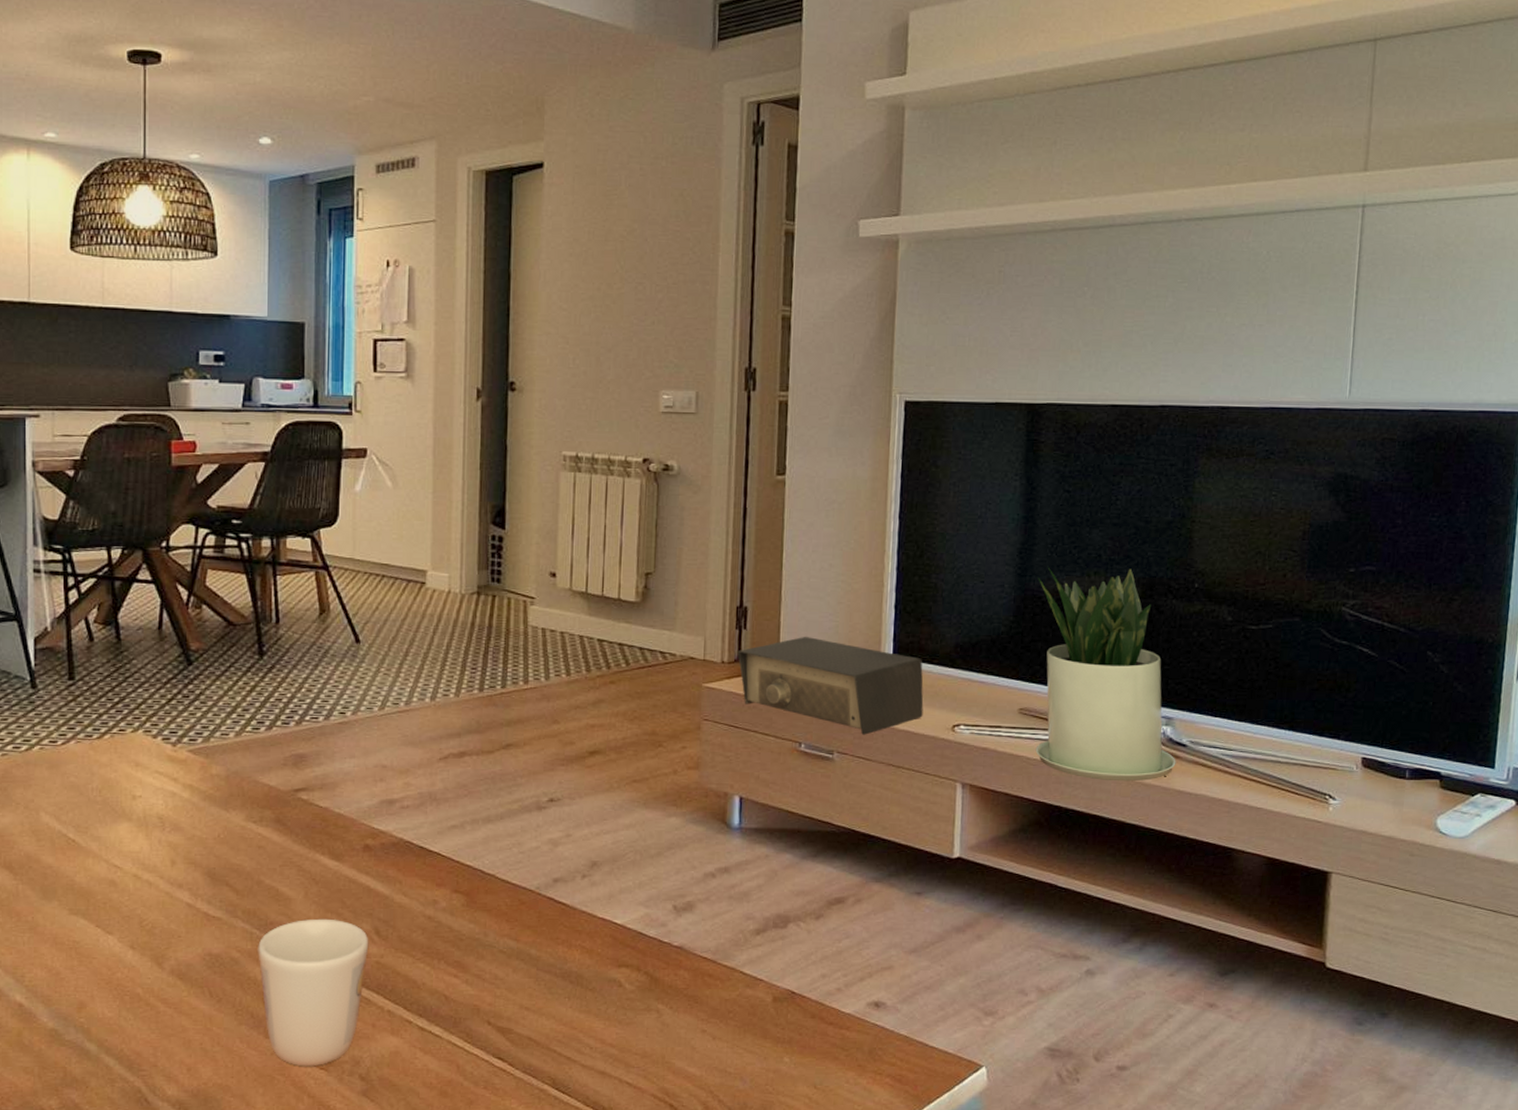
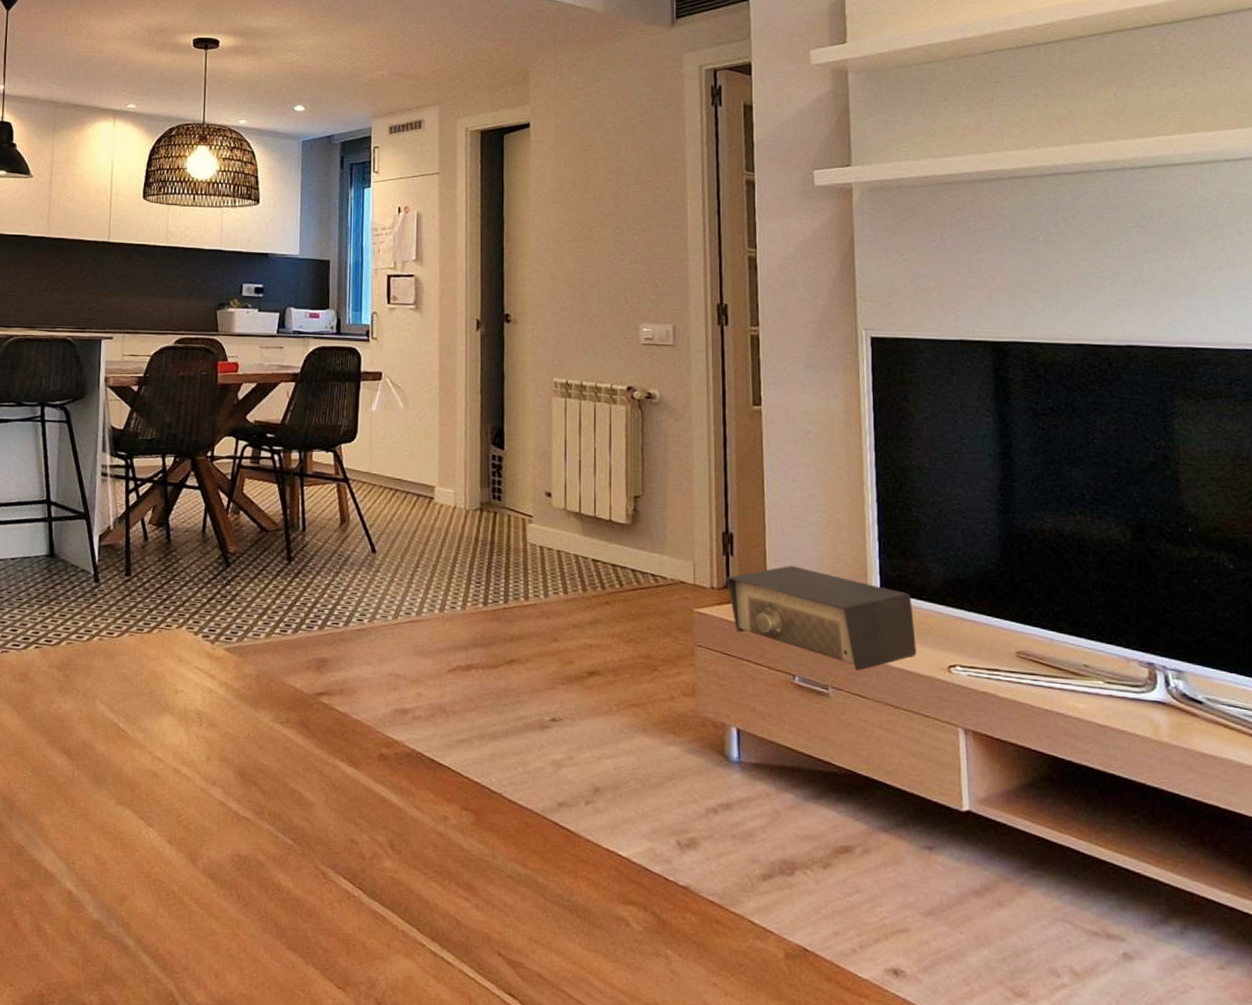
mug: present [258,918,369,1067] -> none [282,826,384,985]
planter: present [1035,567,1176,782] -> none [1021,504,1194,740]

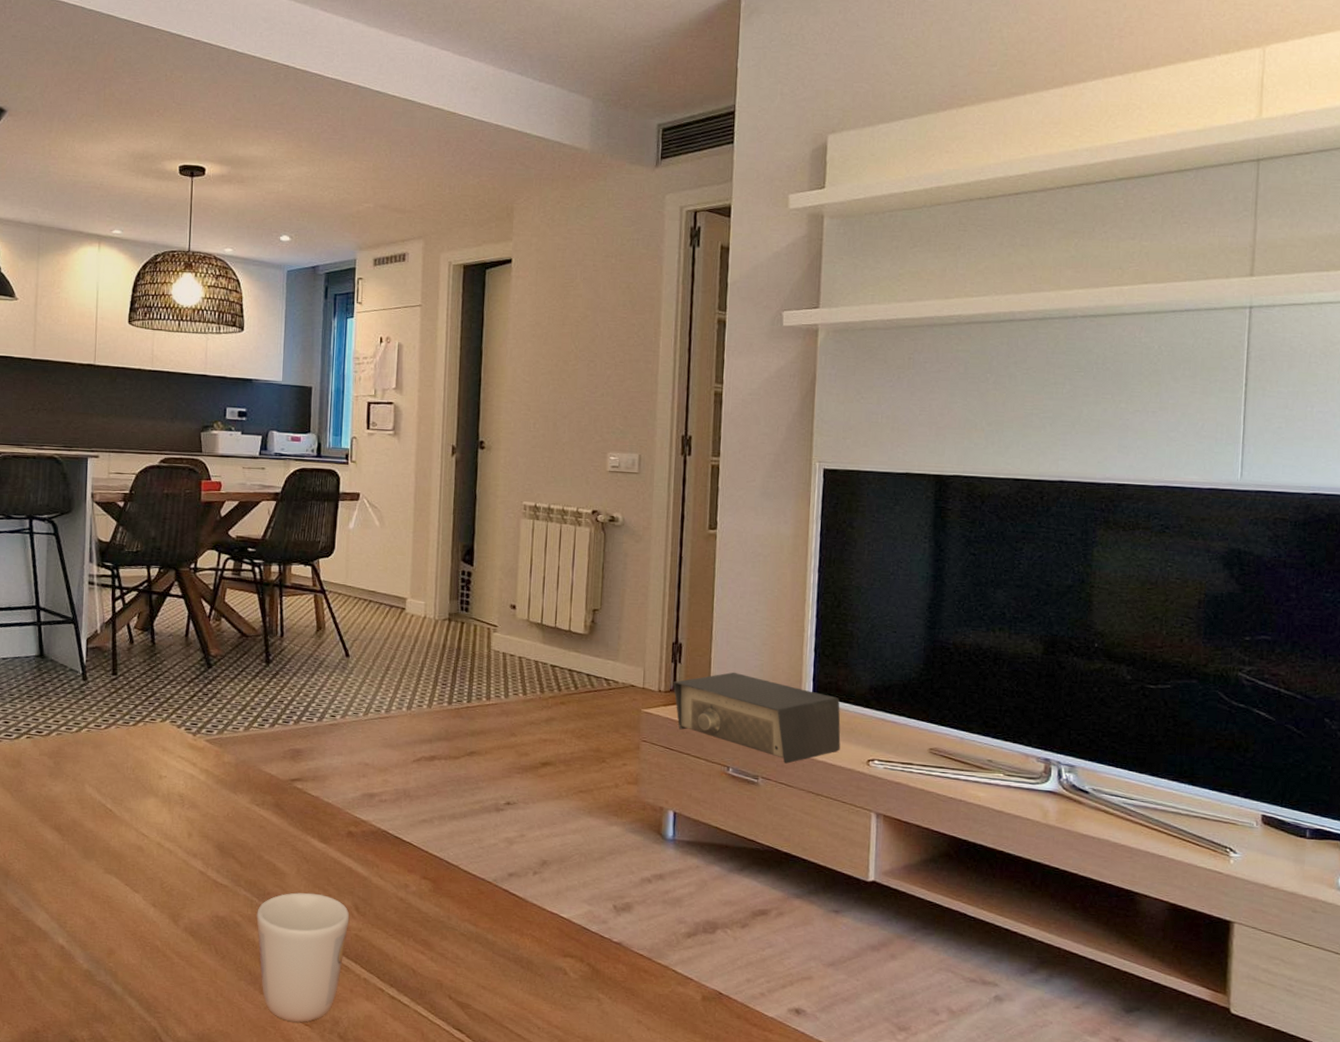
mug: none [282,826,384,985] -> present [256,892,350,1022]

